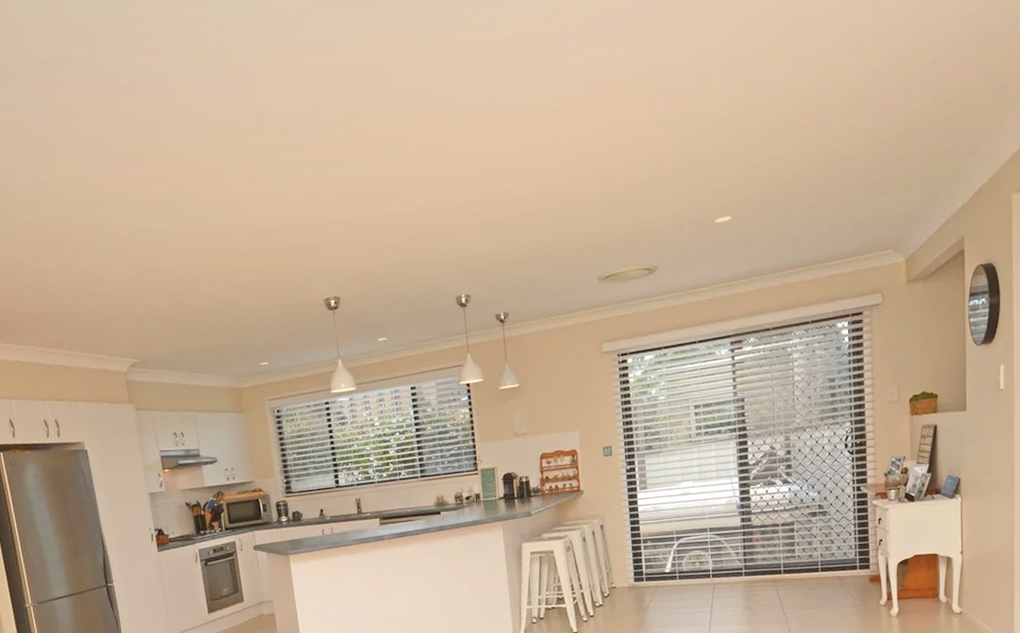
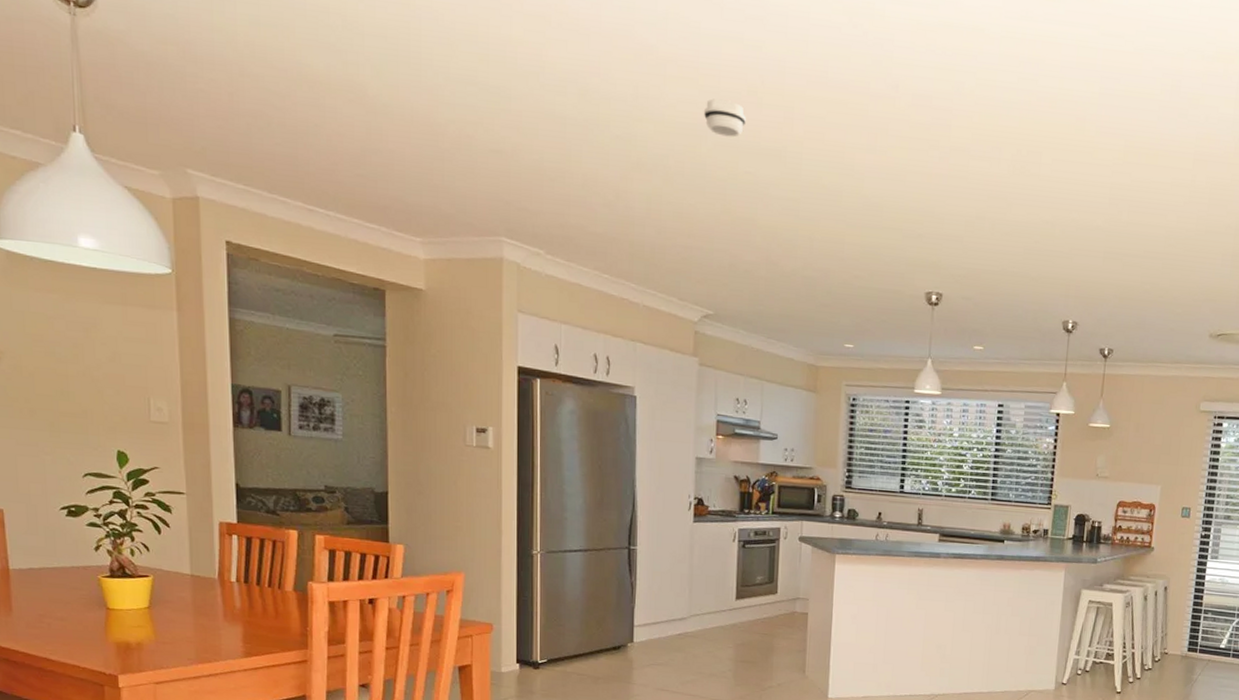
smoke detector: none [95,166,135,201] -> present [703,98,747,137]

